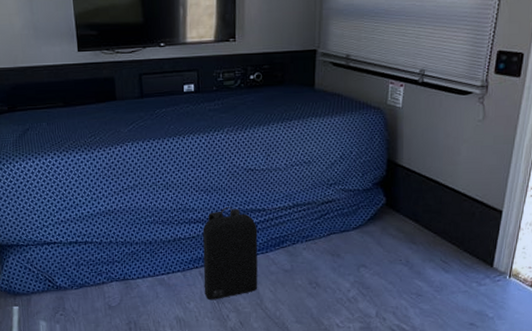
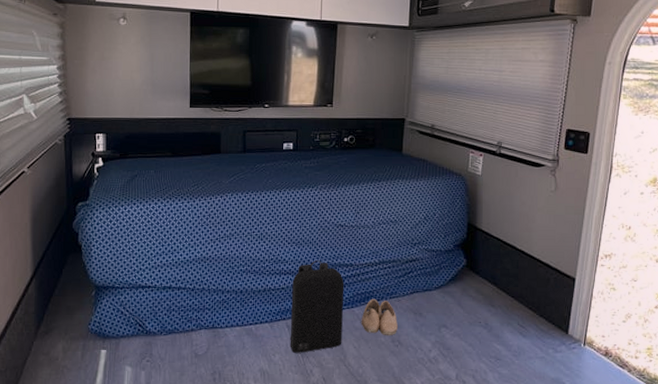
shoe: none [276,242,315,279] -> present [361,298,398,336]

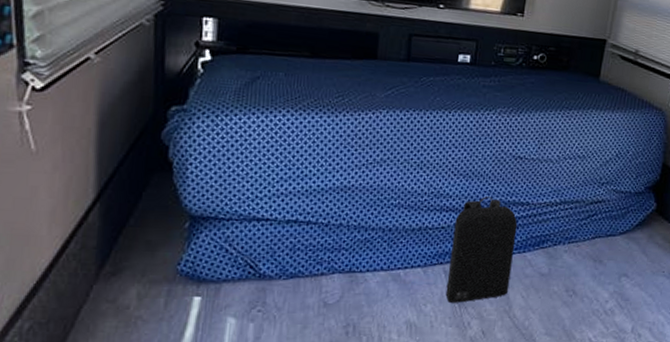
shoe: present [361,298,398,336] -> none [532,242,574,285]

